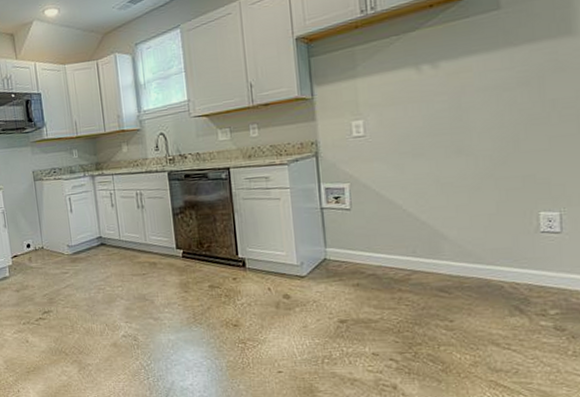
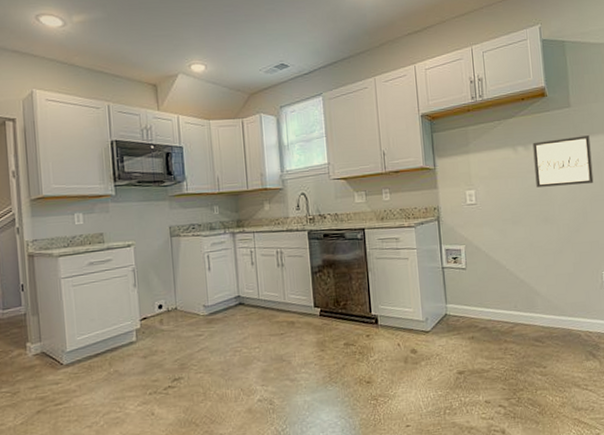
wall art: none [443,43,532,113] -> present [532,135,594,188]

